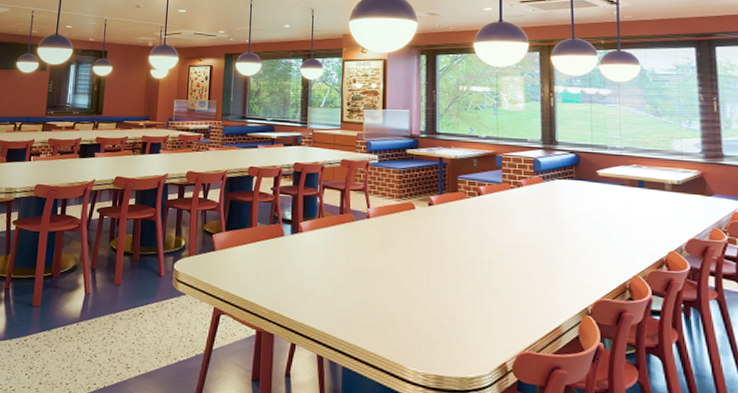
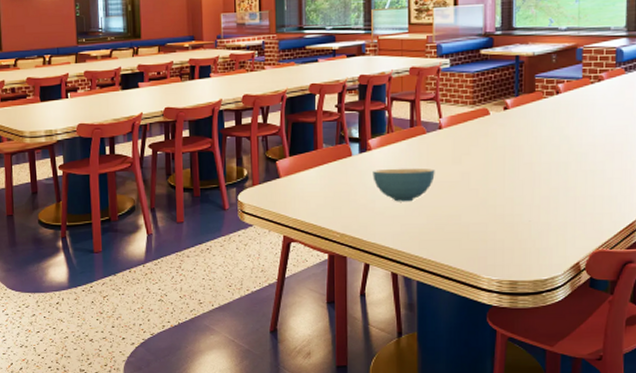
cereal bowl: none [303,251,362,286] -> present [373,168,435,202]

